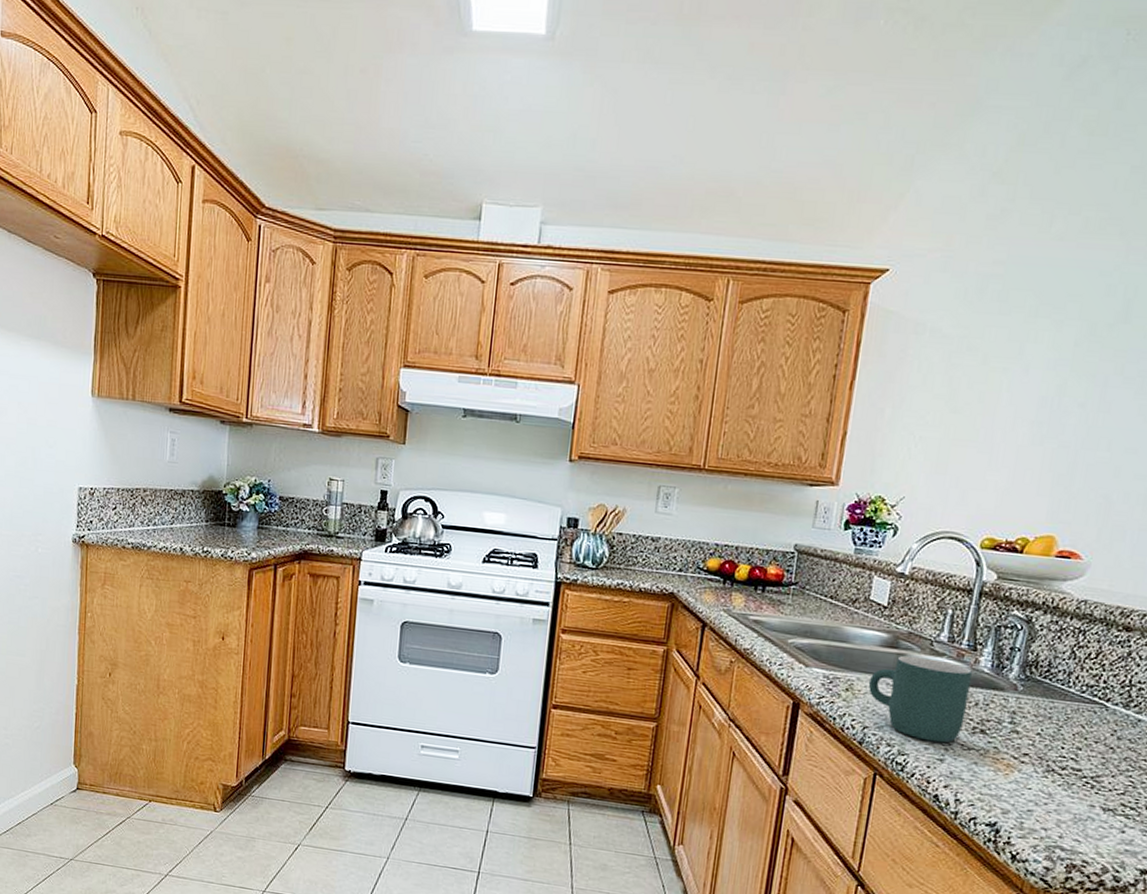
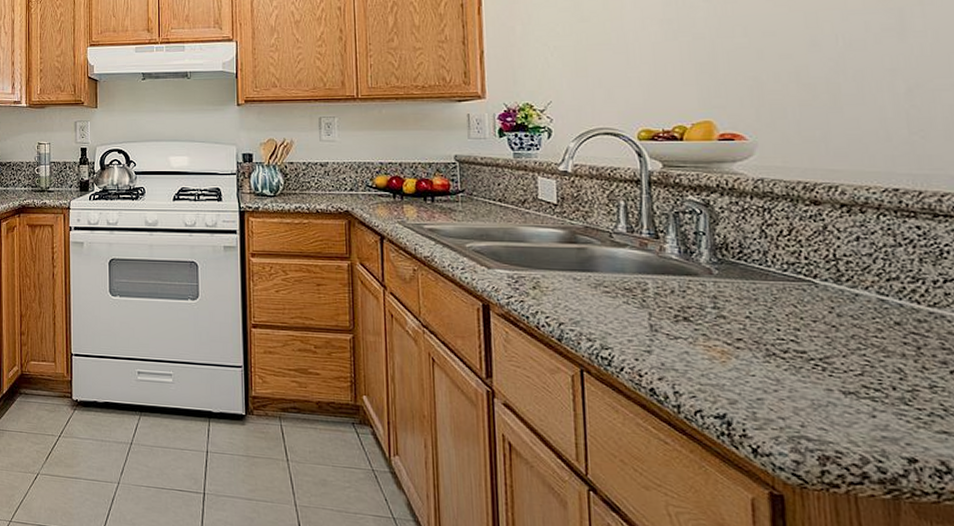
mug: present [868,655,973,743] -> none [554,249,664,334]

